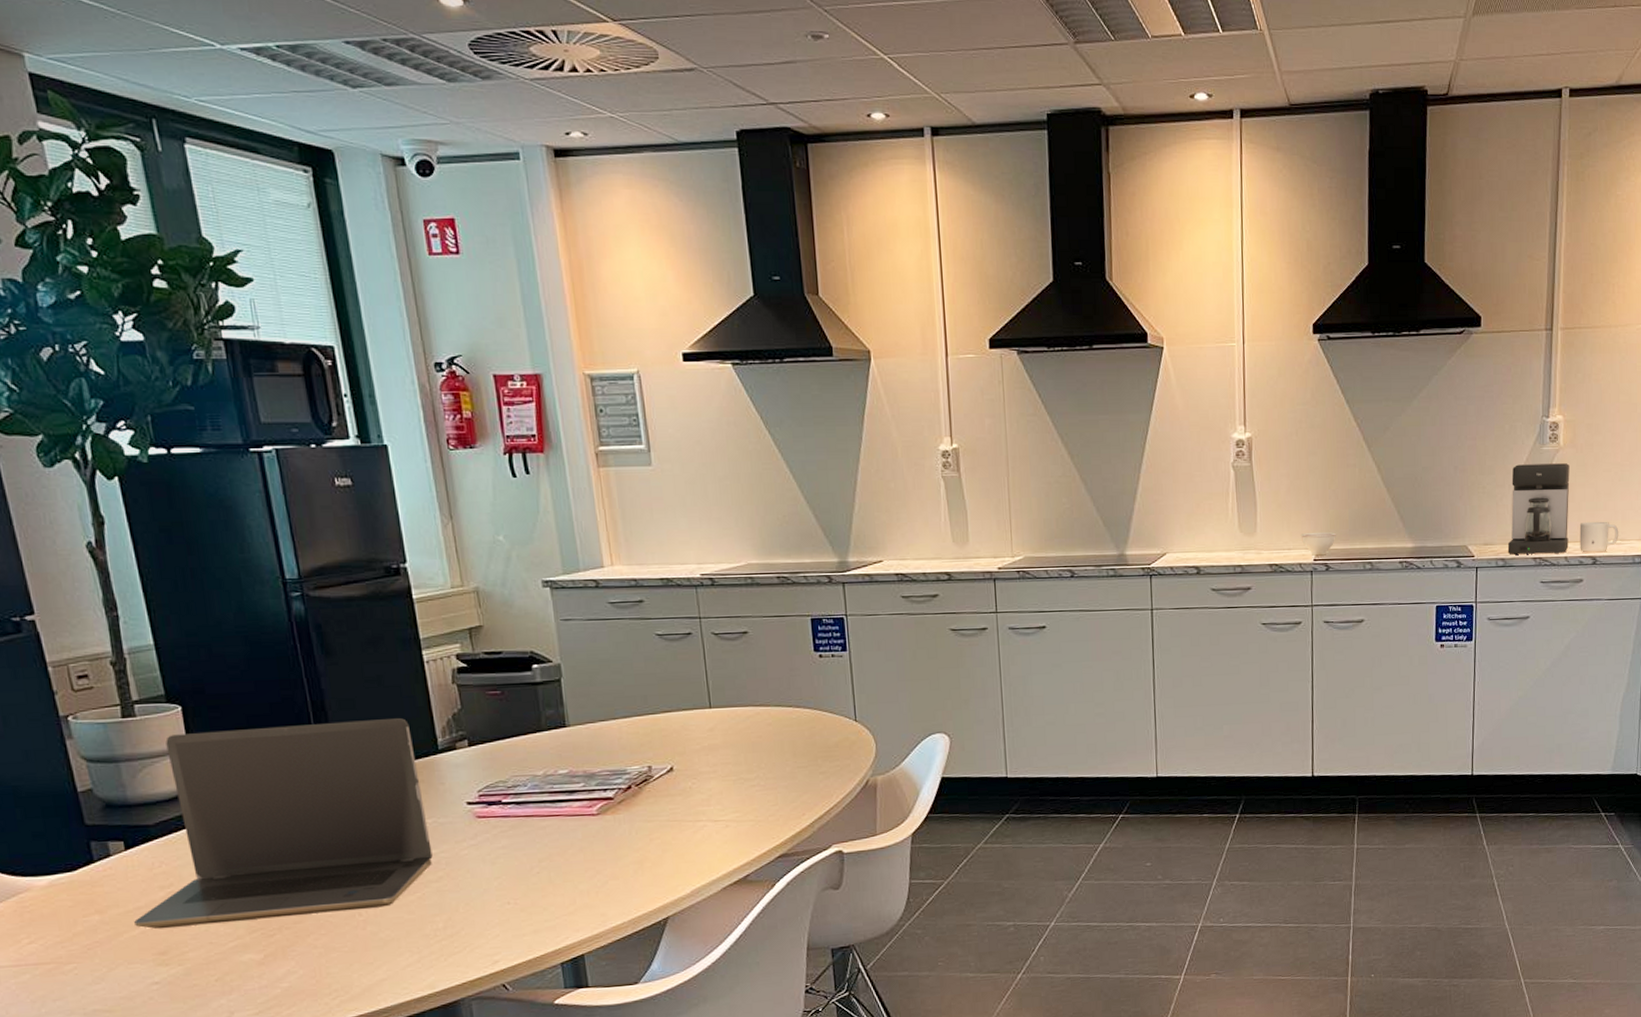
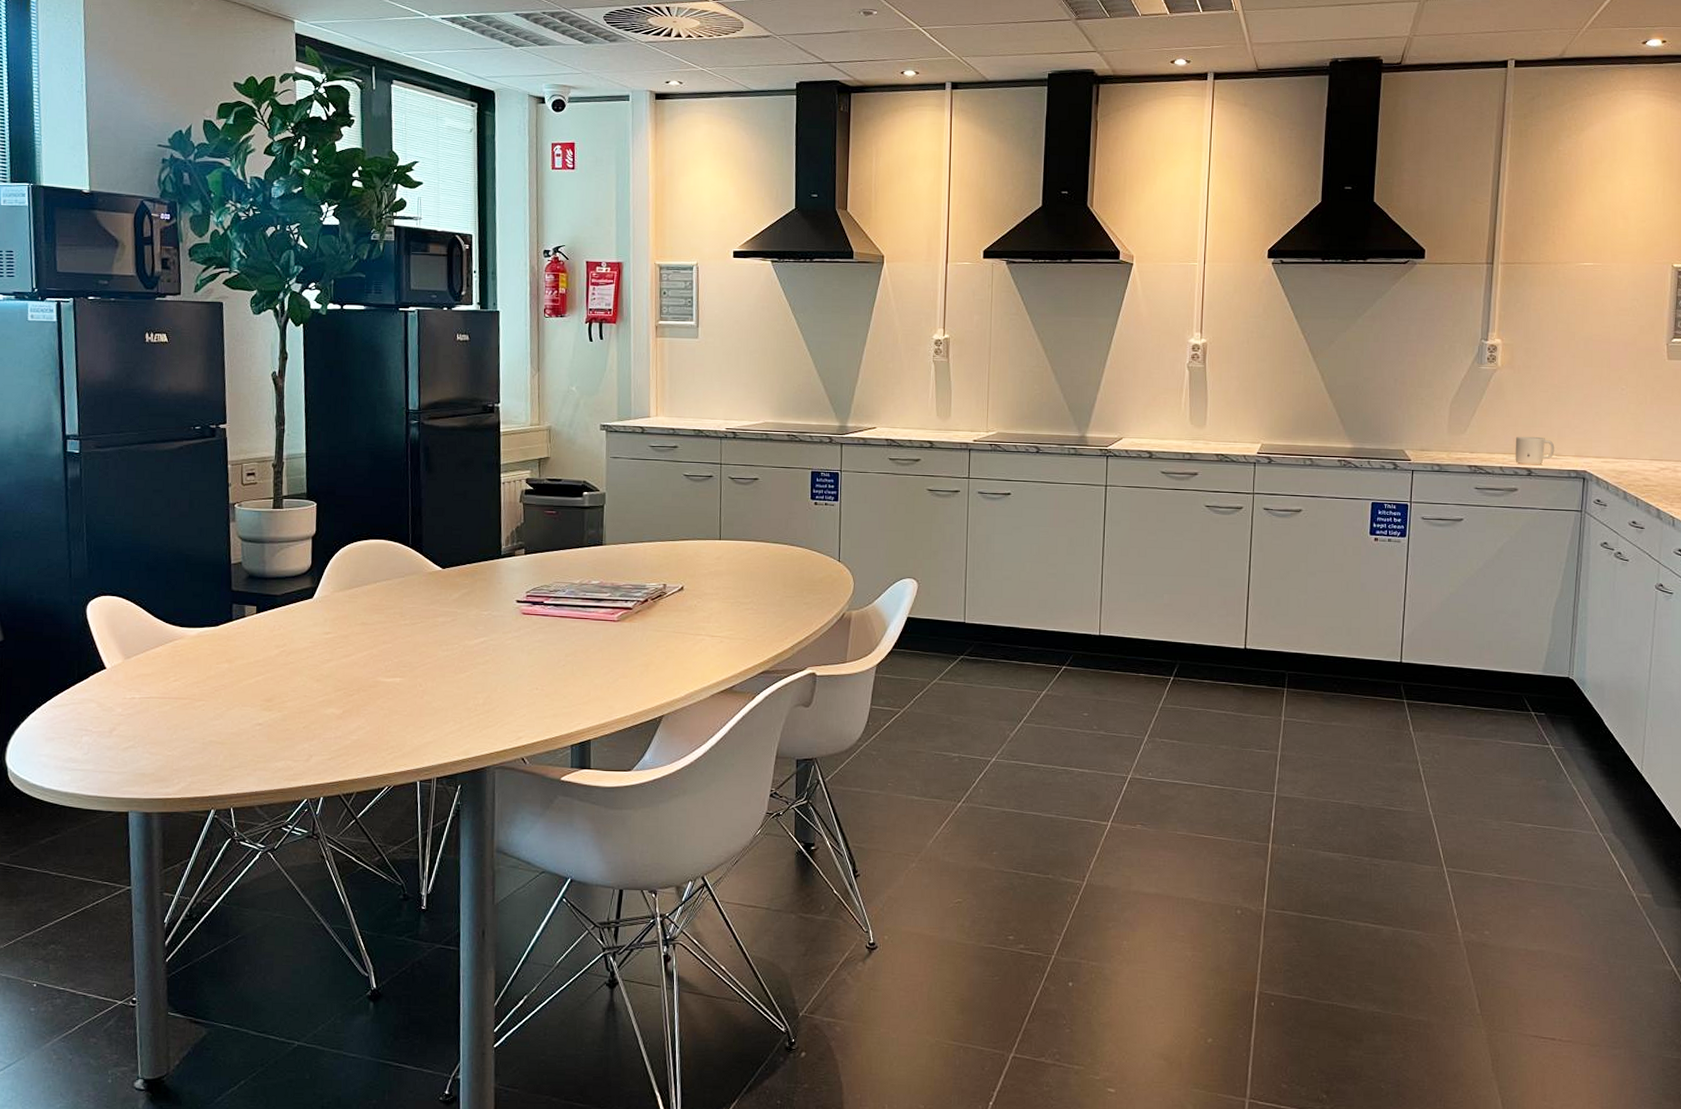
laptop computer: present [134,718,433,929] -> none [252,524,484,681]
bowl: present [1300,532,1337,556] -> none [1246,429,1281,450]
coffee maker: present [1507,463,1570,555] -> none [1443,380,1507,464]

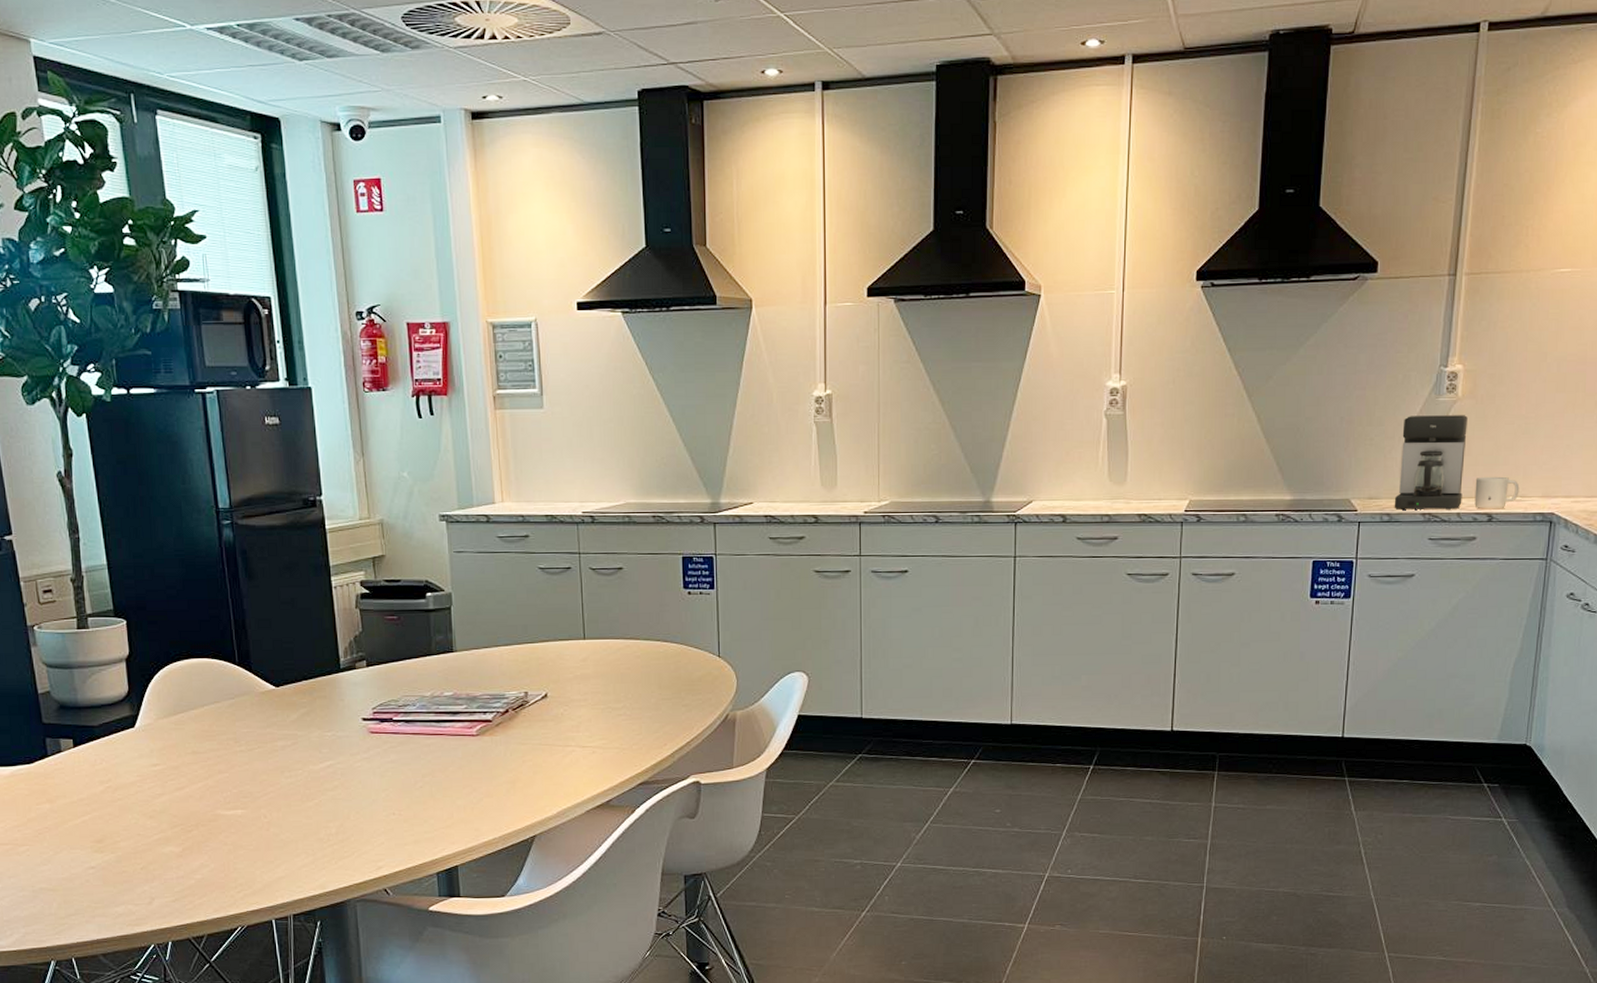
coffee maker: none [1443,380,1507,464] -> present [1394,415,1468,510]

